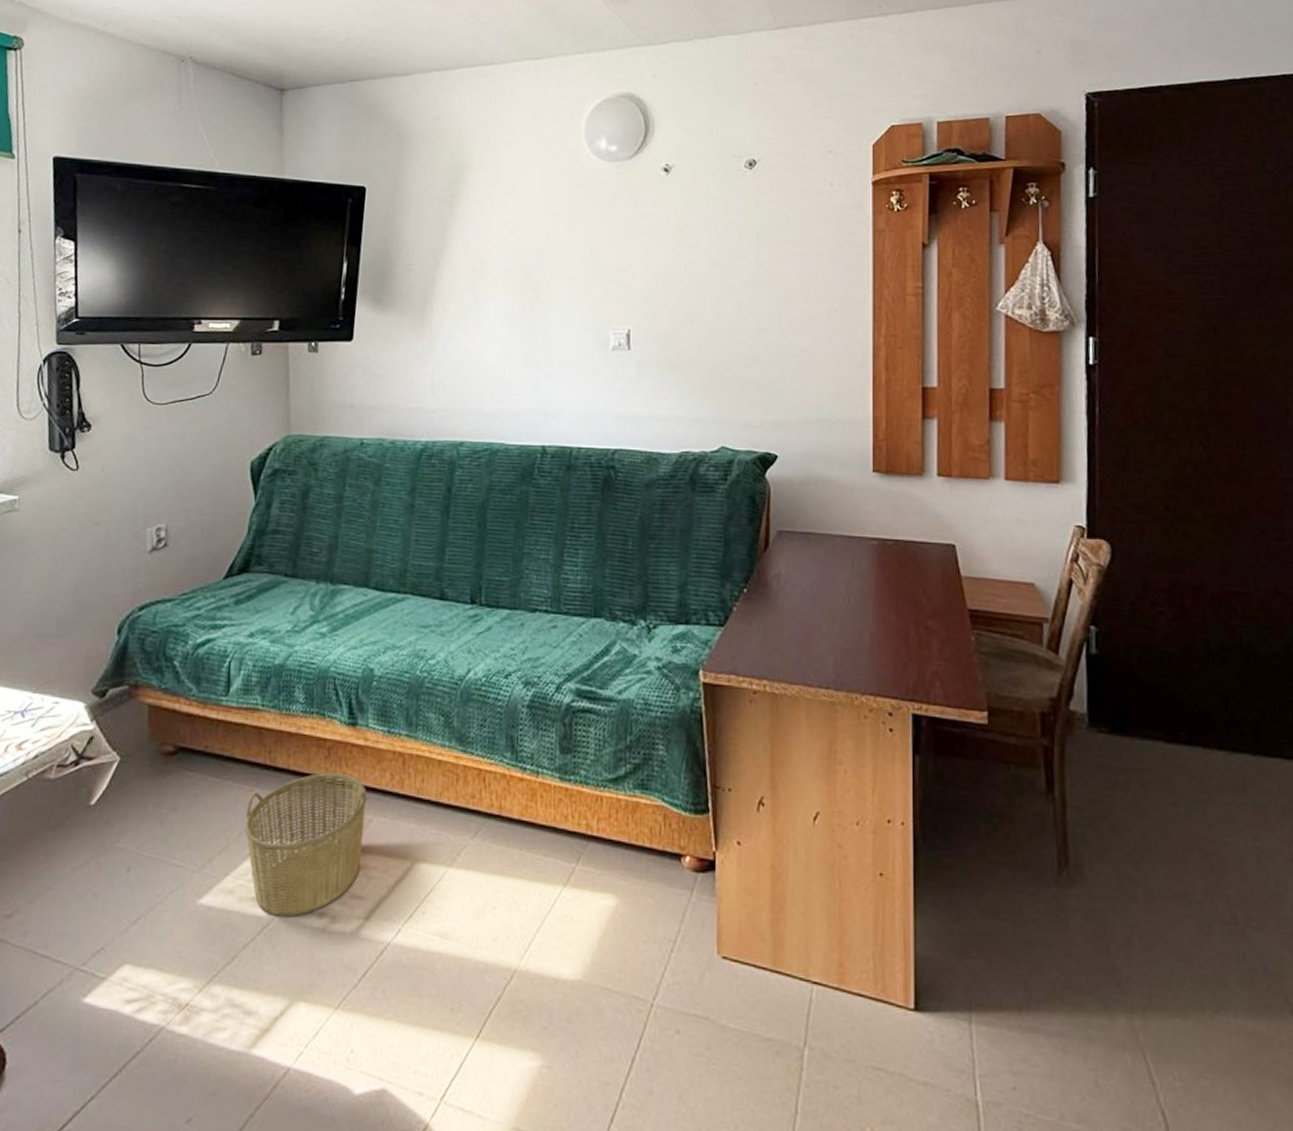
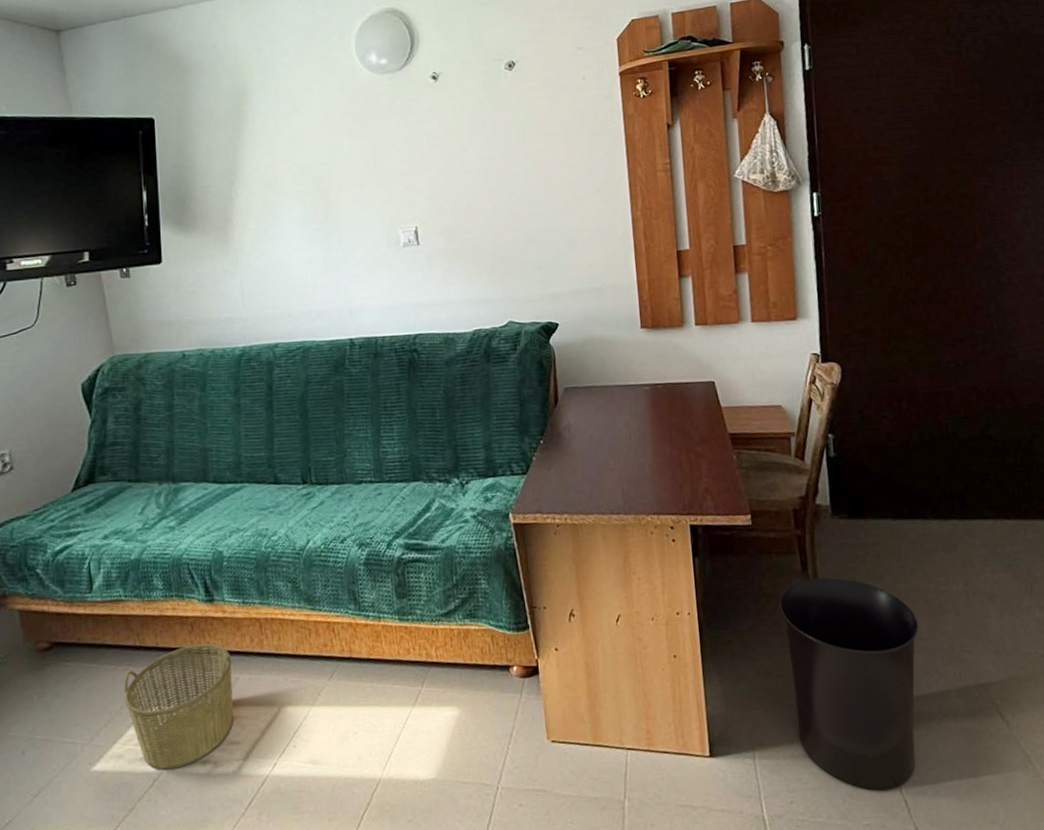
waste bin: none [1016,802,1192,1093] -> present [779,577,919,790]

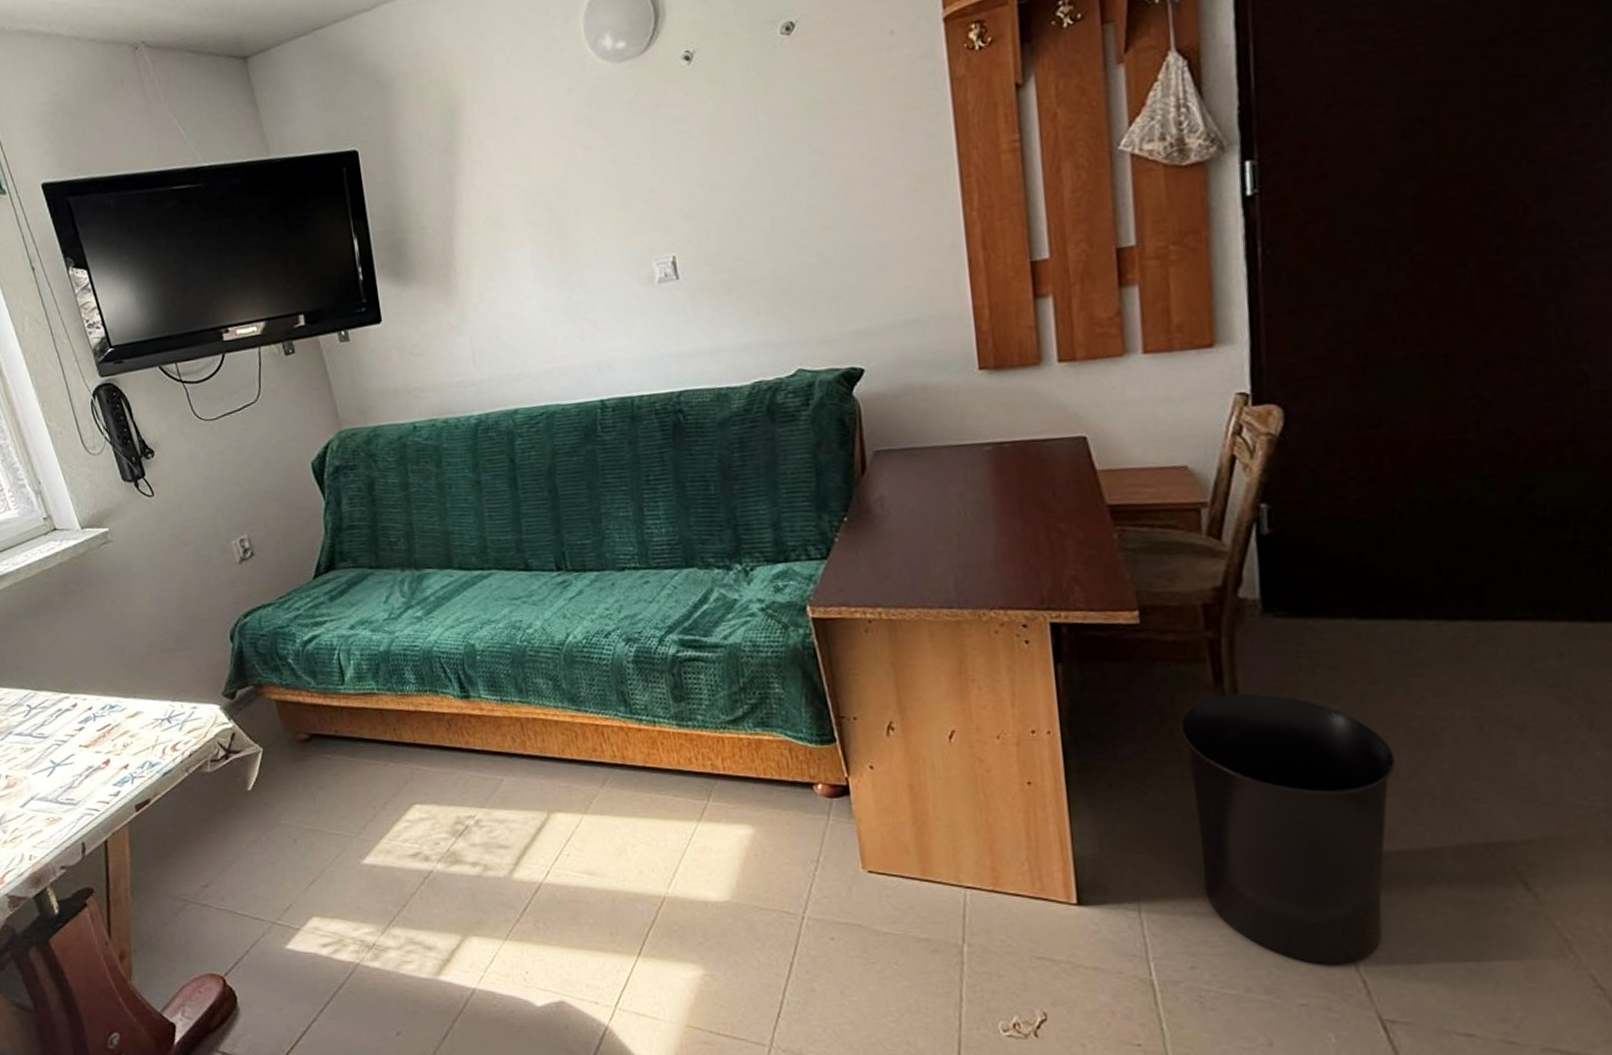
basket: present [123,643,234,770] -> none [385,742,501,869]

